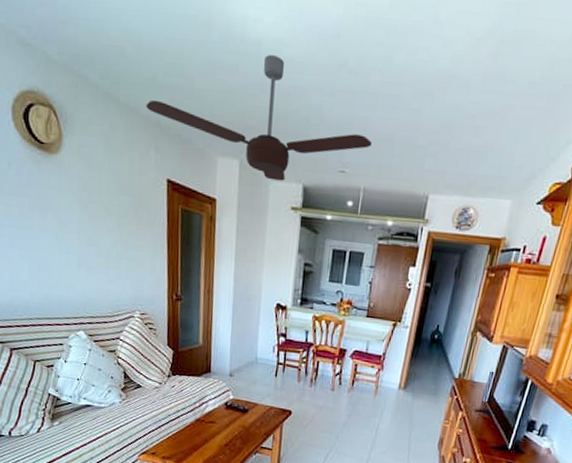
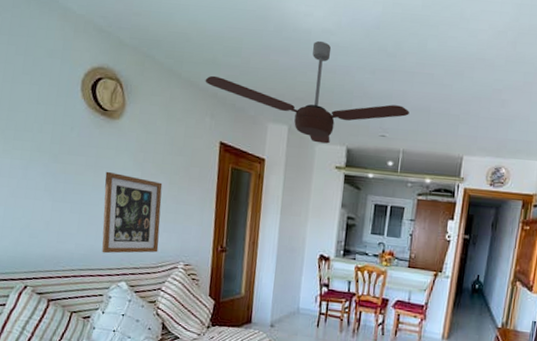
wall art: none [50,213,113,302] -> present [102,171,163,254]

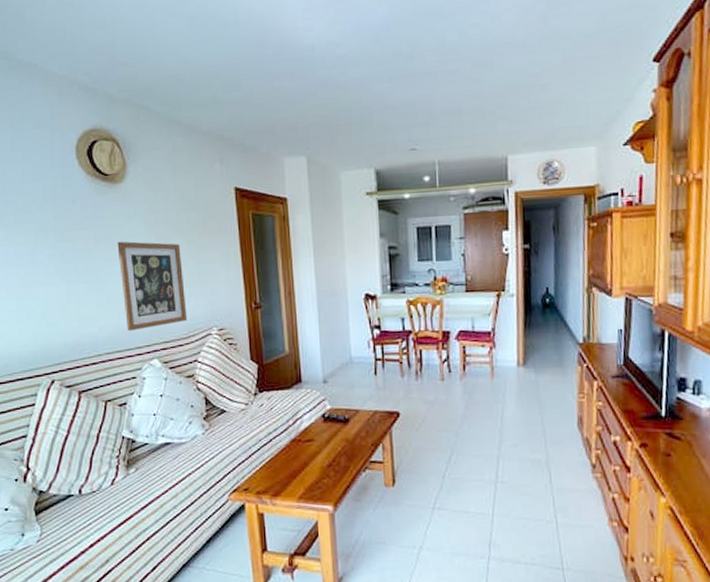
ceiling fan: present [205,40,409,144] -> none [207,55,439,170]

